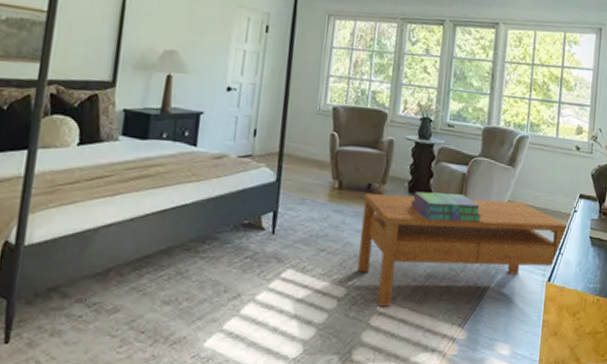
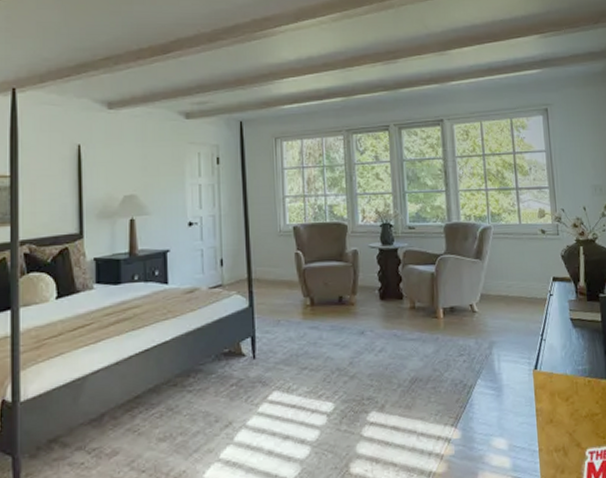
coffee table: present [357,194,568,307] -> none [337,293,547,417]
stack of books: present [411,191,482,223] -> none [384,294,457,325]

